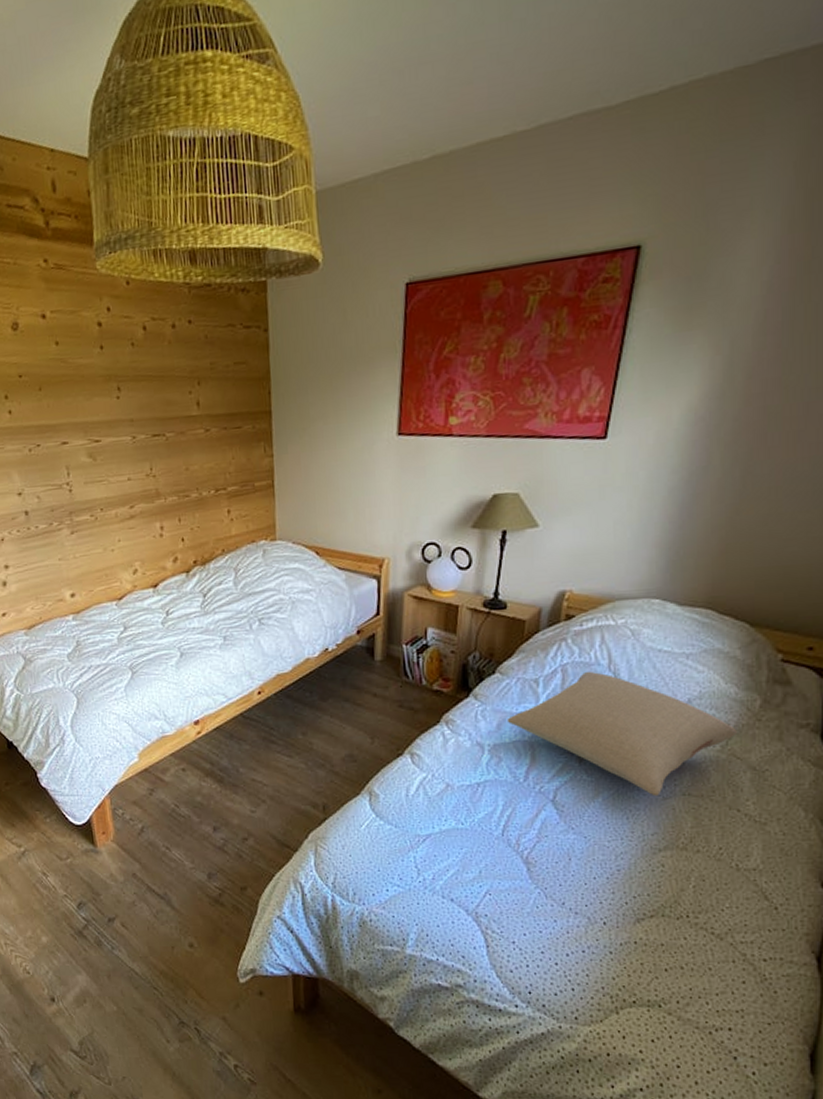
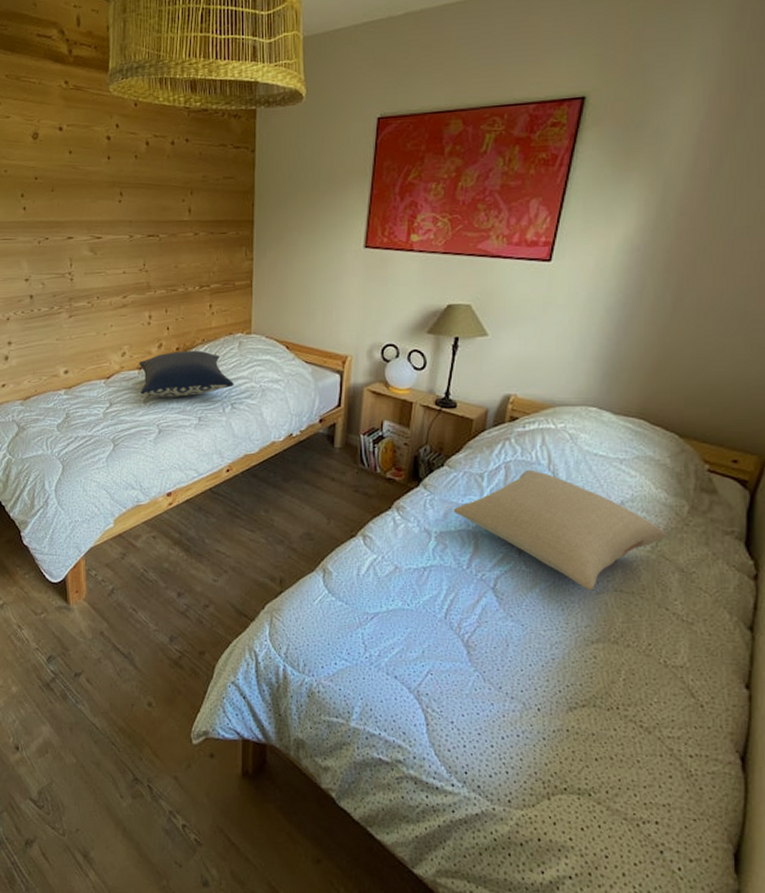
pillow: none [153,562,260,617] -> present [139,350,234,397]

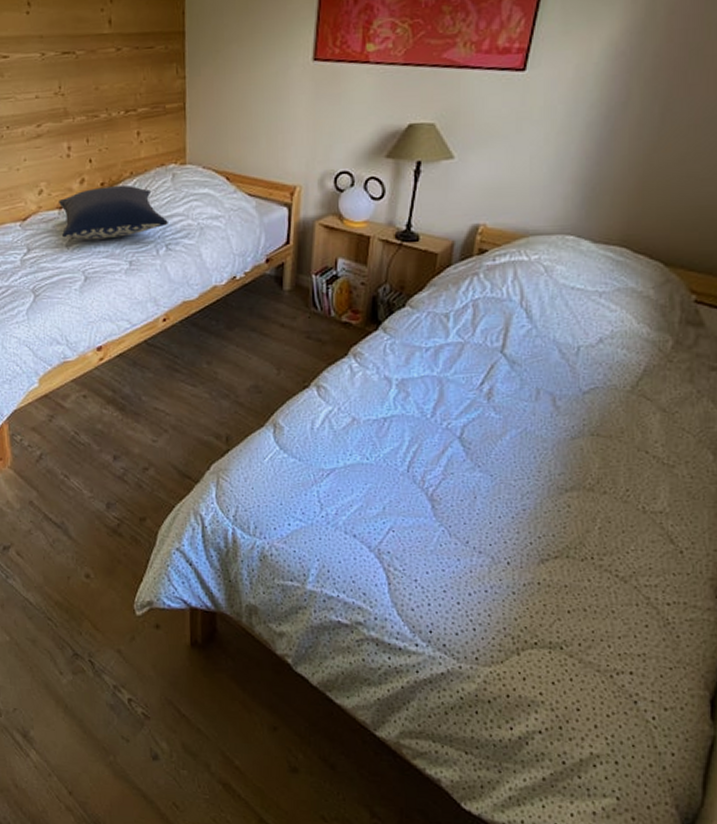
pillow: present [453,469,666,591] -> none [415,307,648,436]

